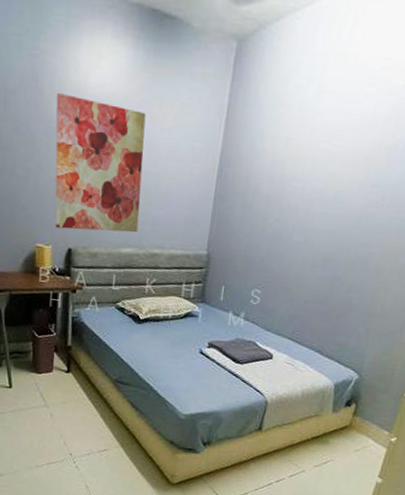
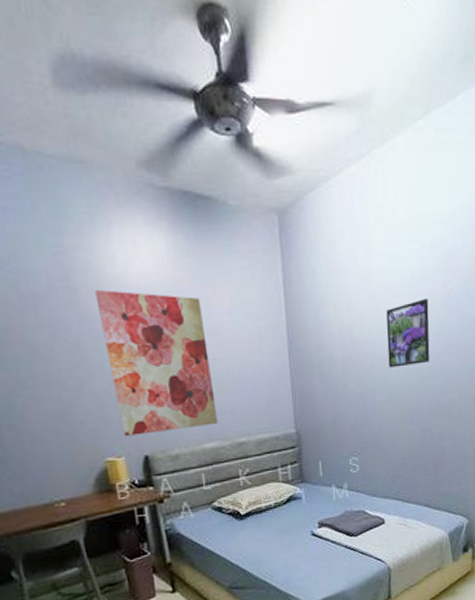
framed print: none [313,145,372,212] -> present [386,298,430,368]

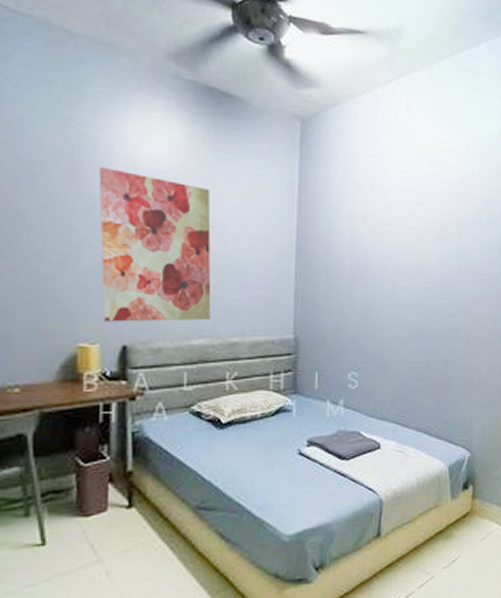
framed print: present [386,298,430,368] -> none [398,219,442,284]

